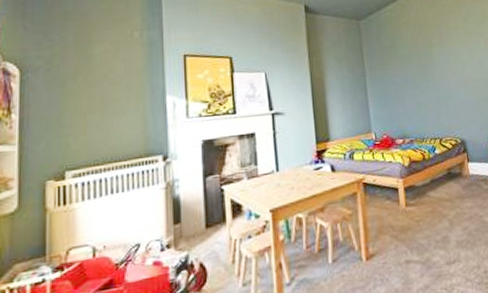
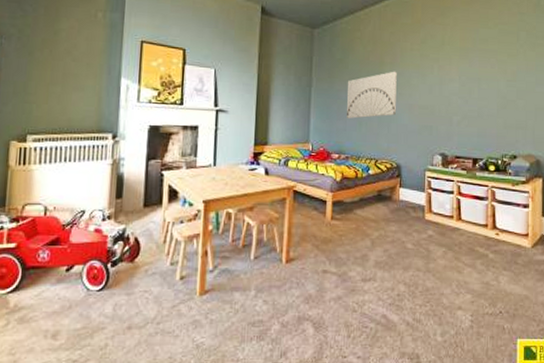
wall art: none [400,50,452,102] -> present [346,71,397,119]

